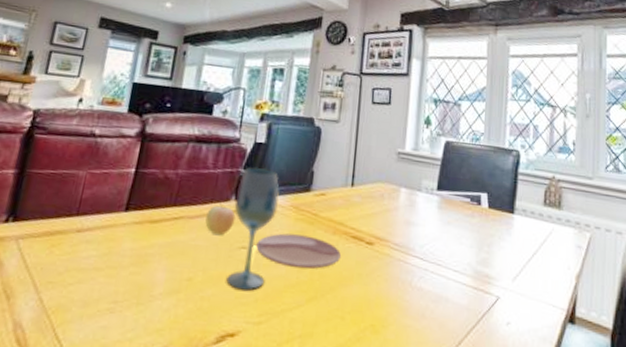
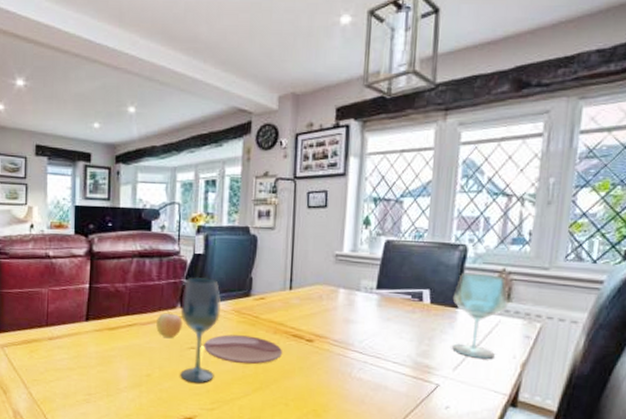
wine glass: none [509,178,559,269] -> present [452,272,508,359]

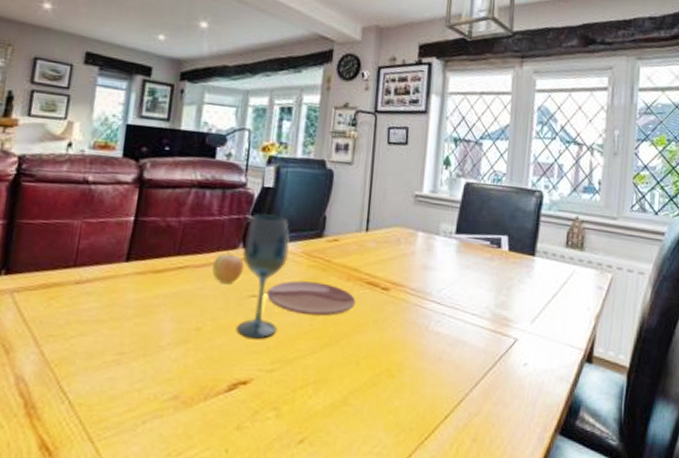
wine glass: present [452,272,508,359] -> none [529,219,582,311]

